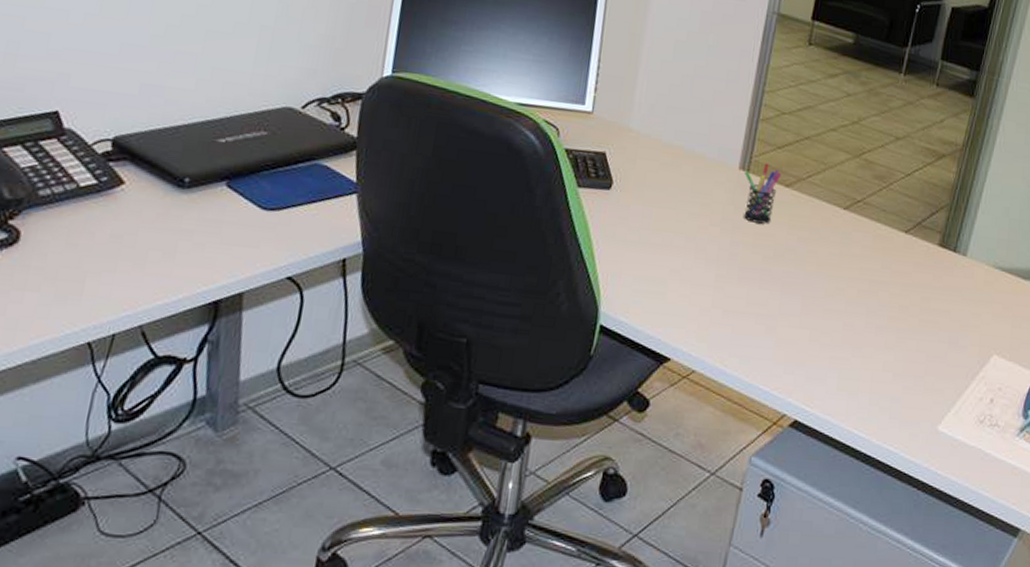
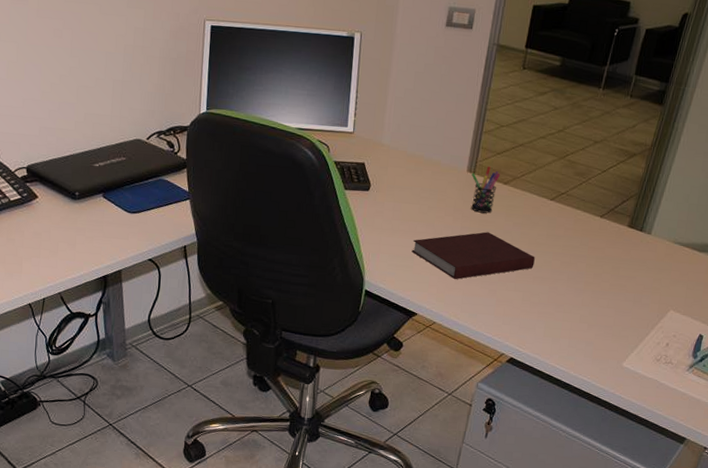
notebook: none [665,248,825,312] -> present [411,232,535,280]

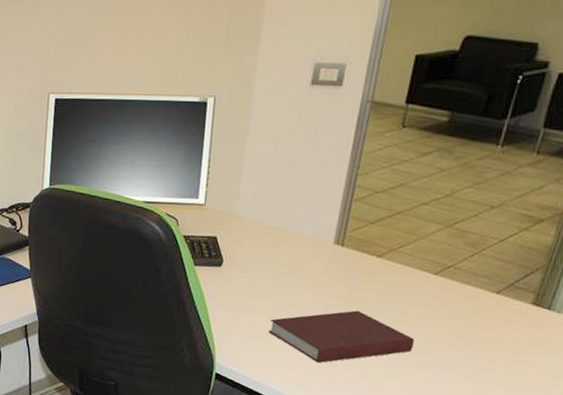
pen holder: present [471,166,501,213] -> none [338,237,374,290]

